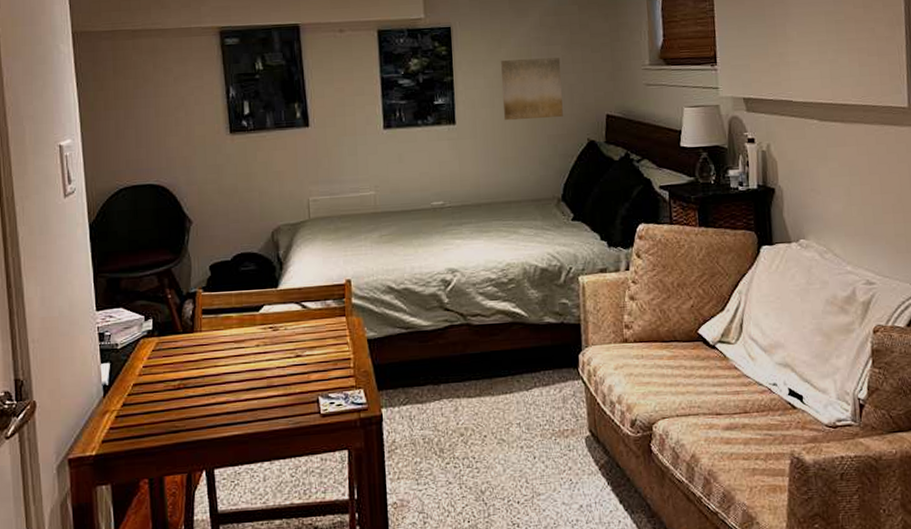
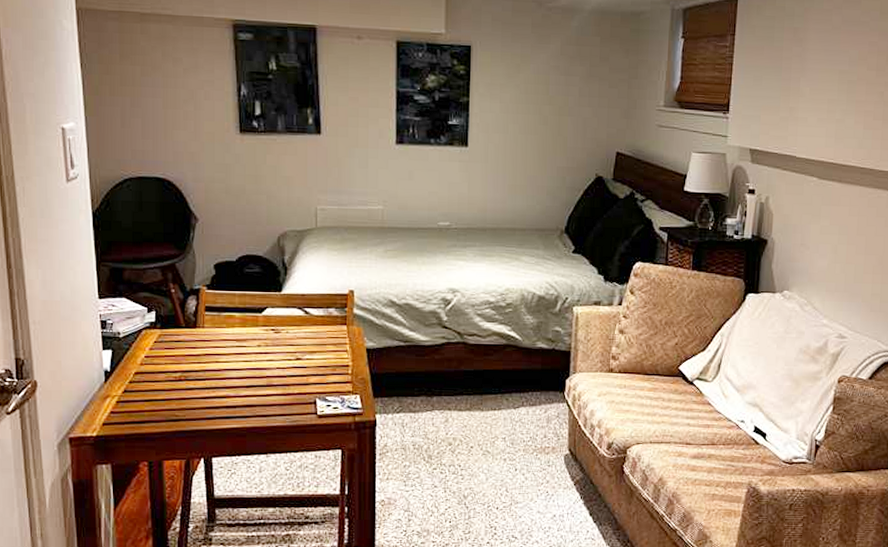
wall art: present [501,57,563,121] -> none [516,86,578,150]

